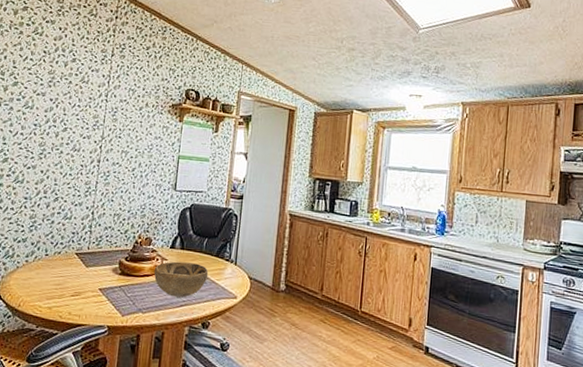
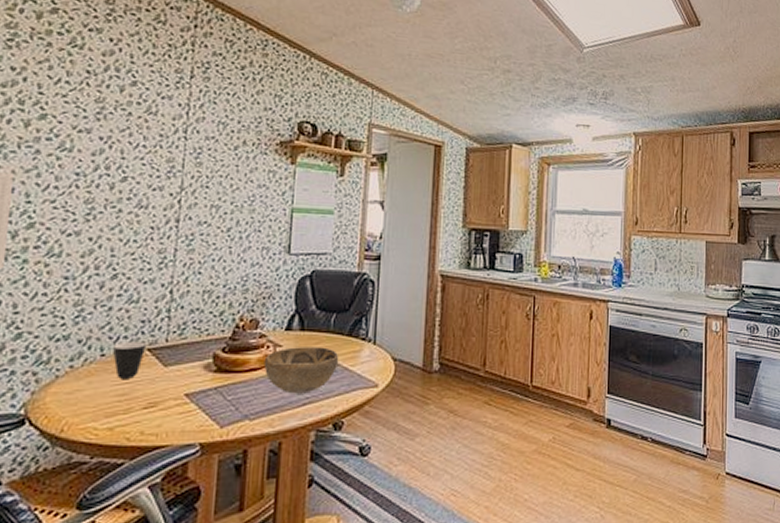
mug: none [53,246,76,274] -> present [113,341,147,379]

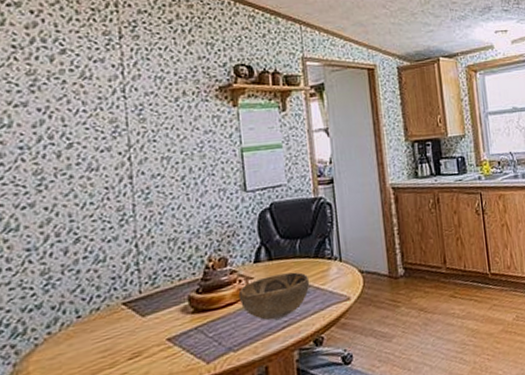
mug: present [113,341,147,379] -> none [88,297,122,336]

